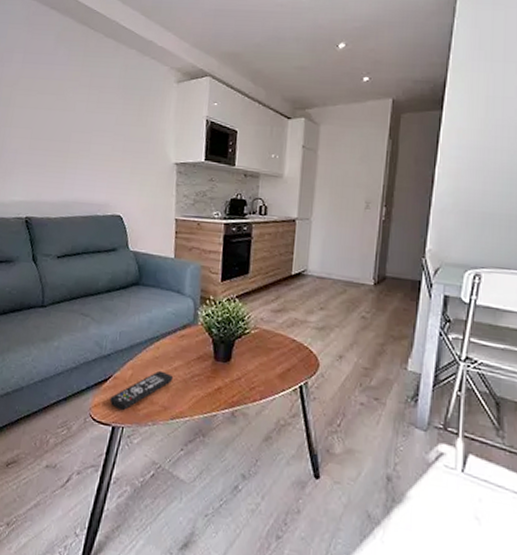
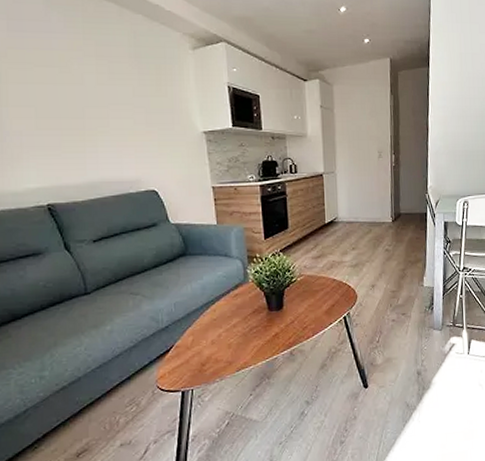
remote control: present [109,370,174,411] -> none [175,330,234,376]

